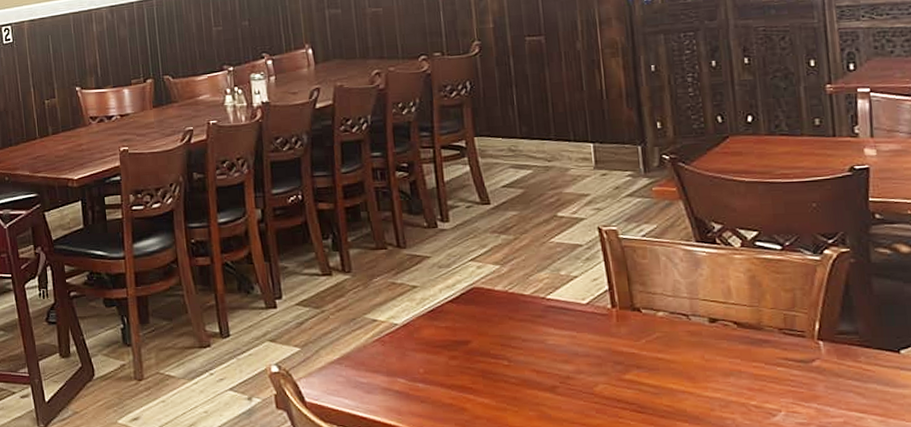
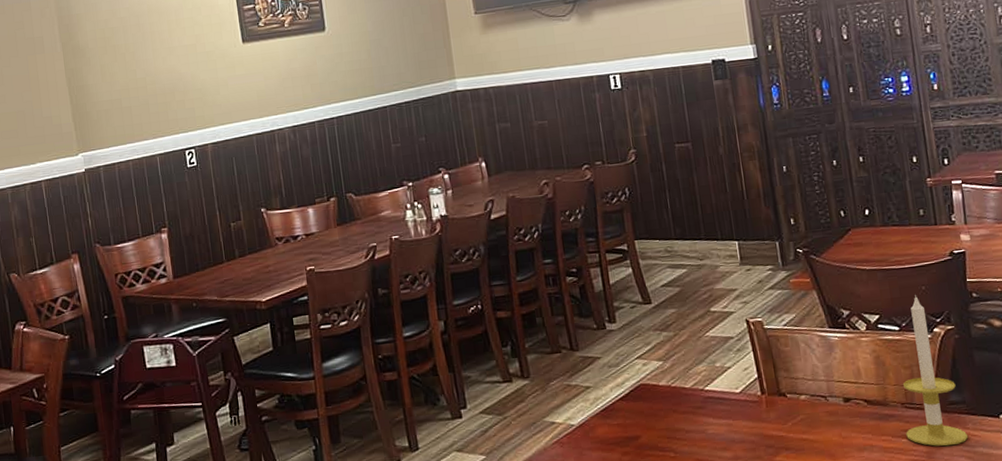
candle: none [781,212,860,379] -> present [902,295,969,447]

